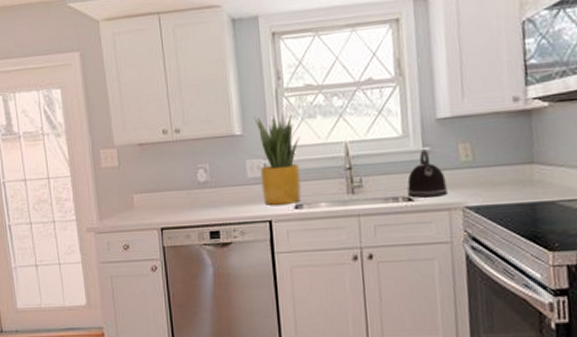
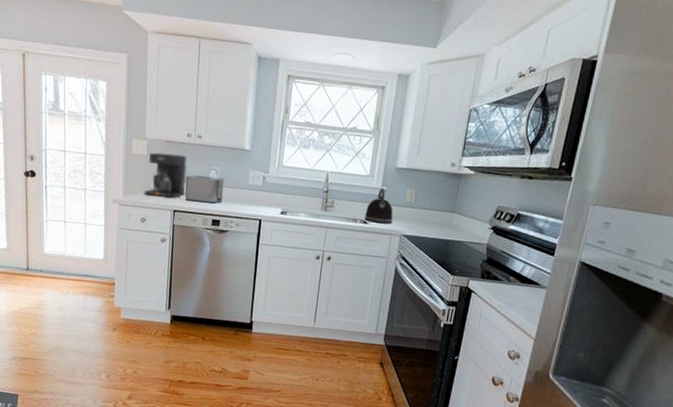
coffee maker: none [122,157,171,215] -> present [144,152,186,199]
toaster: none [169,176,219,213] -> present [184,175,225,204]
planter: present [254,112,301,205] -> none [258,138,294,210]

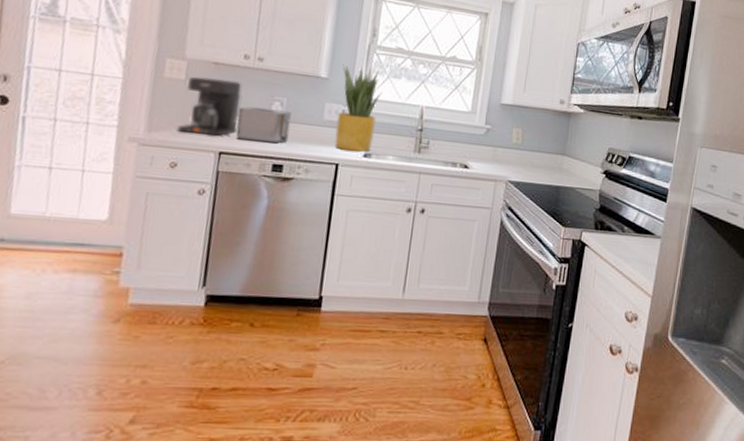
planter: none [258,138,294,210] -> present [334,64,382,152]
kettle: present [364,188,393,224] -> none [465,127,498,169]

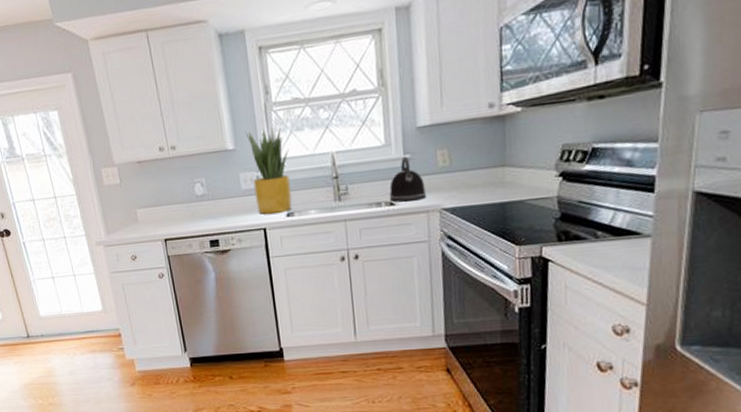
coffee maker: present [177,76,241,137] -> none [123,174,173,229]
toaster: present [235,106,292,144] -> none [168,189,217,225]
kettle: none [465,127,498,169] -> present [389,157,427,202]

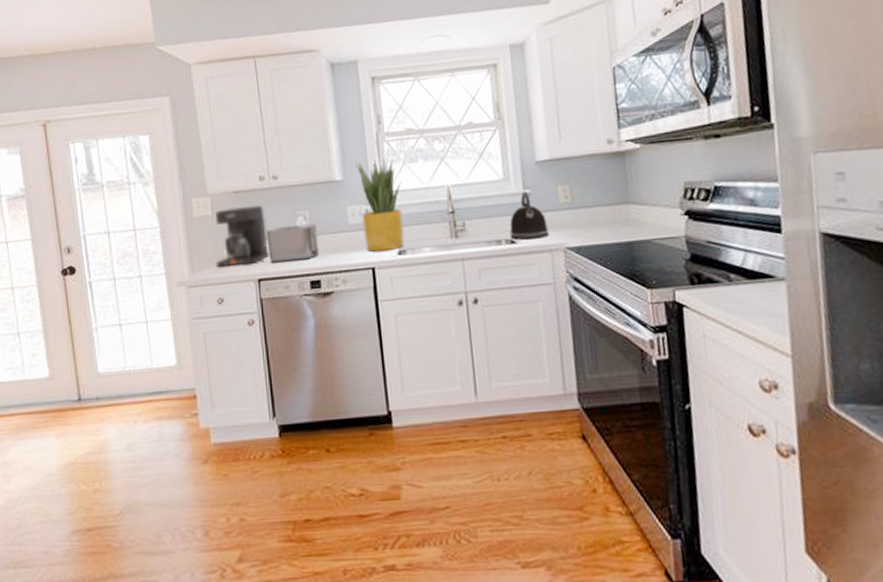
coffee maker: none [123,174,173,229] -> present [216,205,269,267]
toaster: none [168,189,217,225] -> present [266,223,320,263]

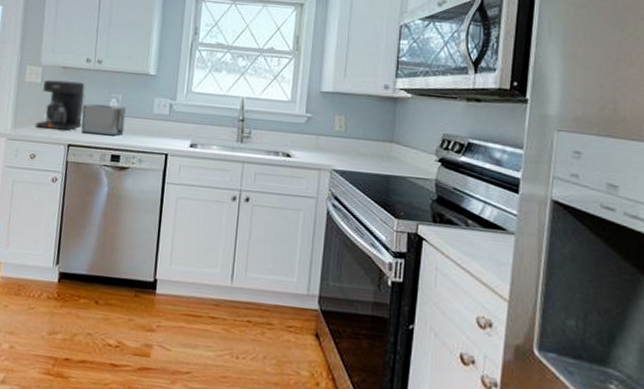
planter: present [354,157,405,252] -> none [164,62,205,142]
kettle: present [509,192,550,240] -> none [287,115,321,158]

